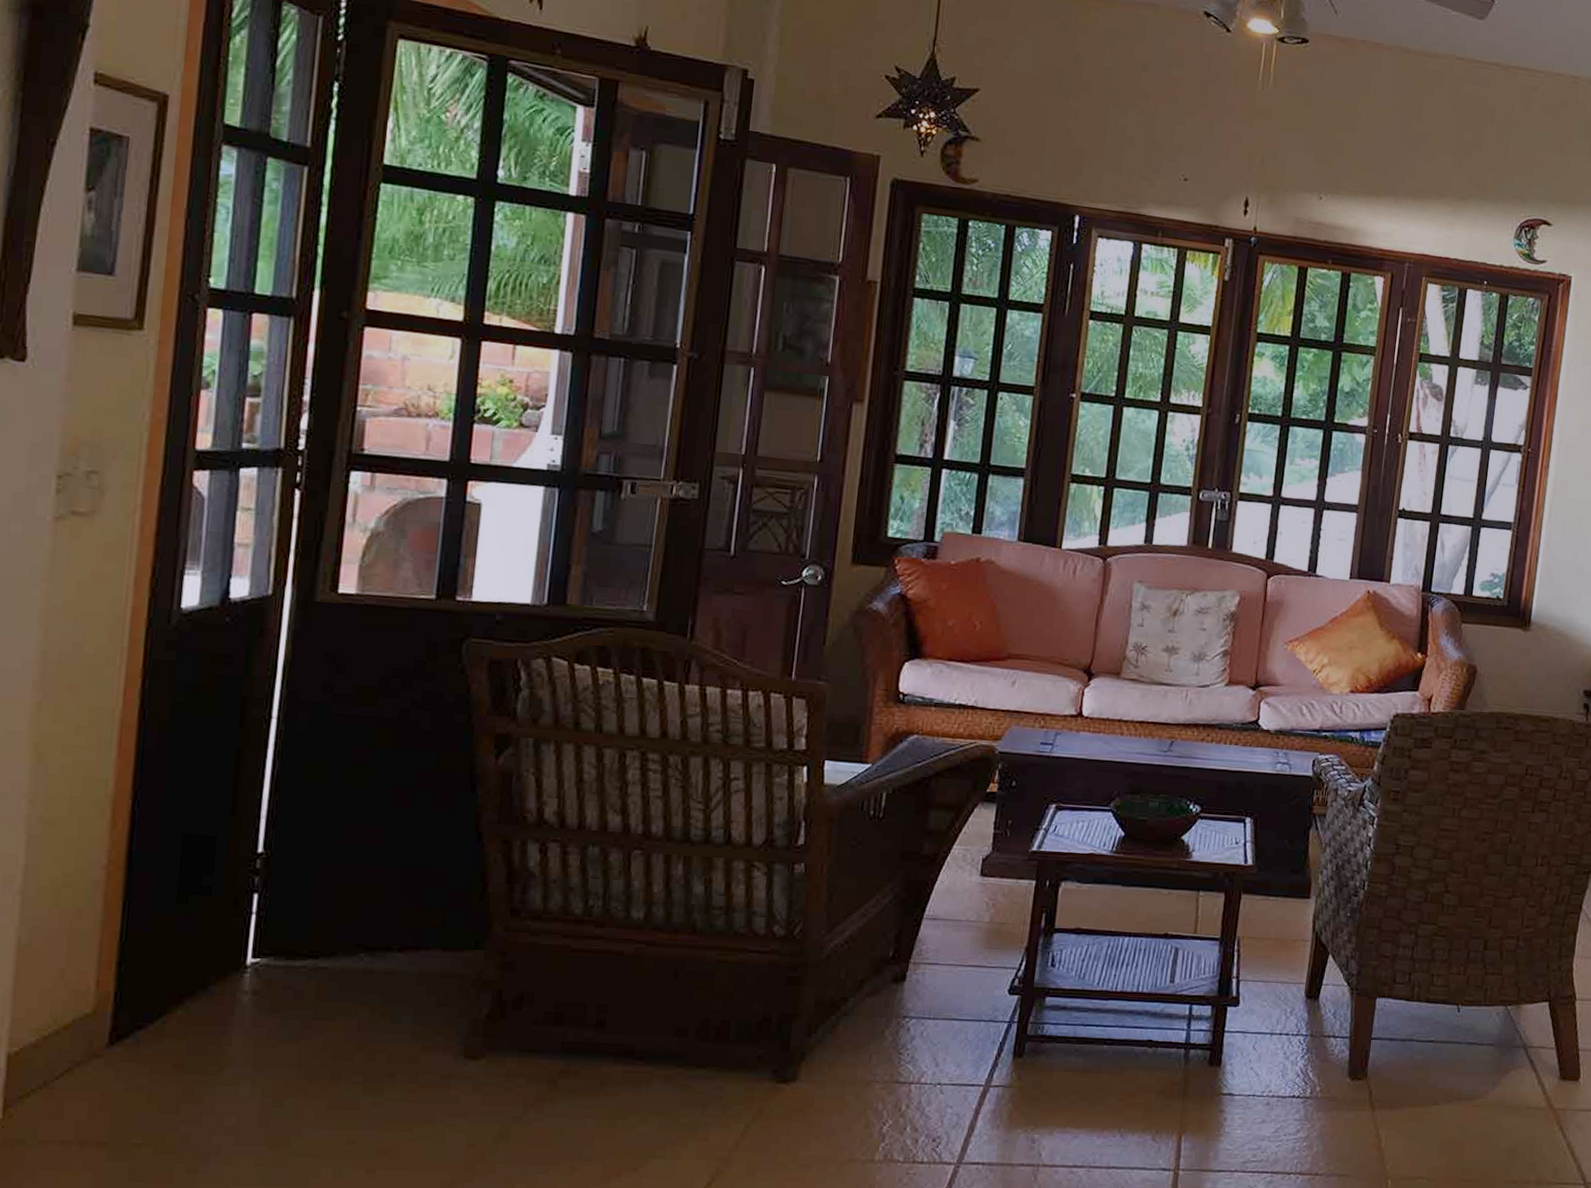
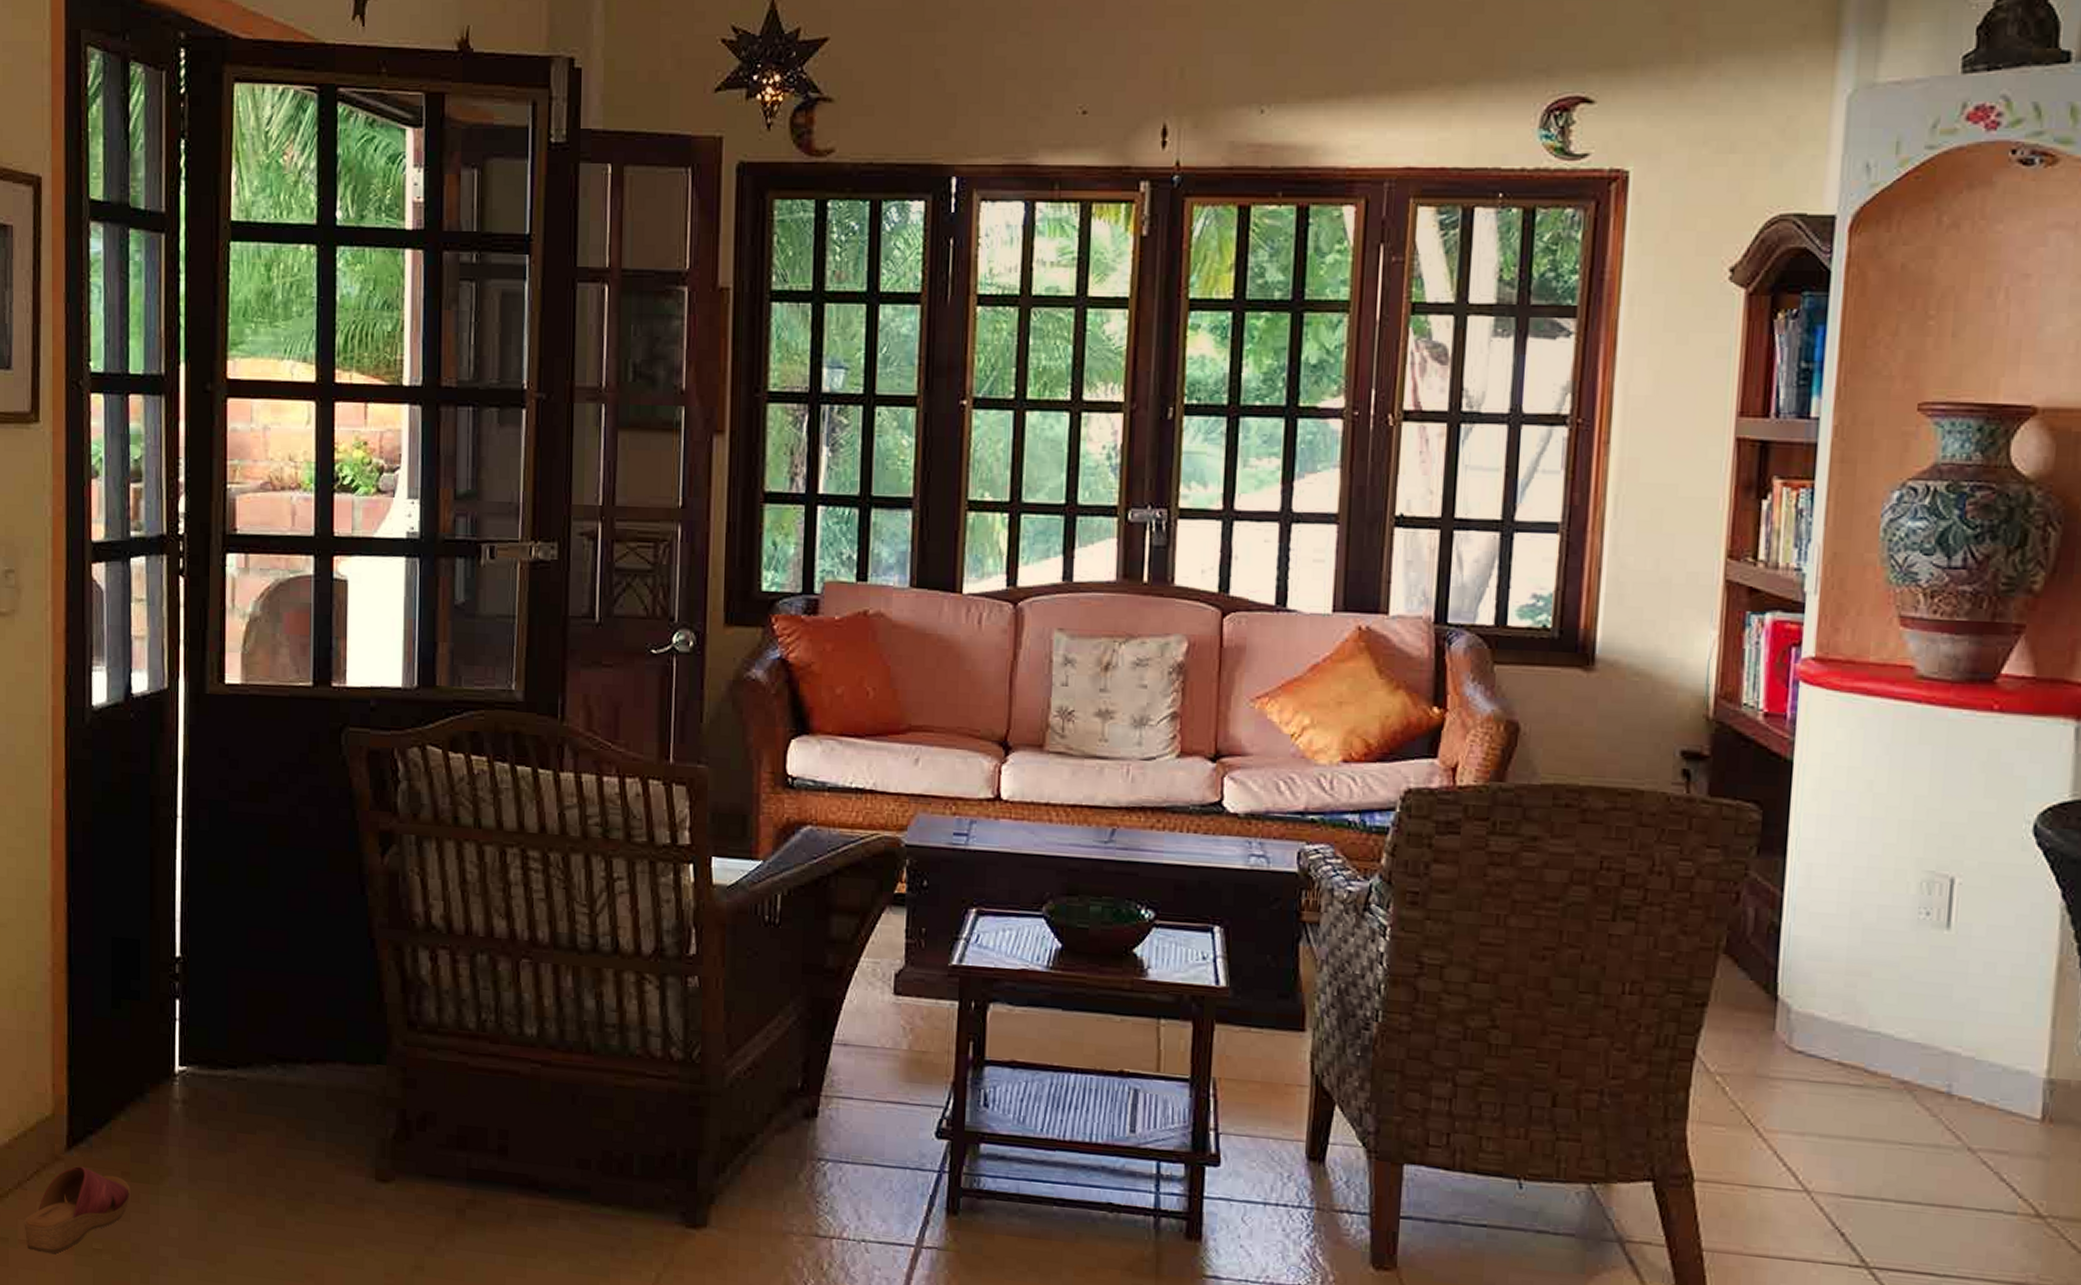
sandal: none [47,1062,183,1152] -> present [24,1166,131,1254]

